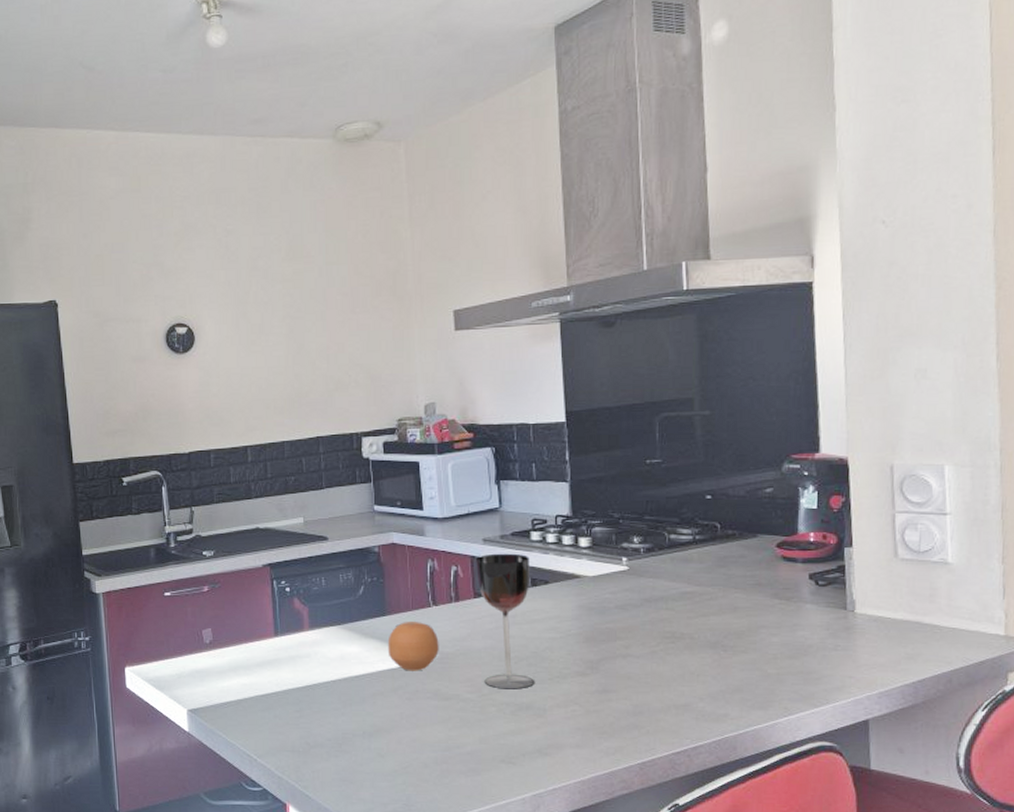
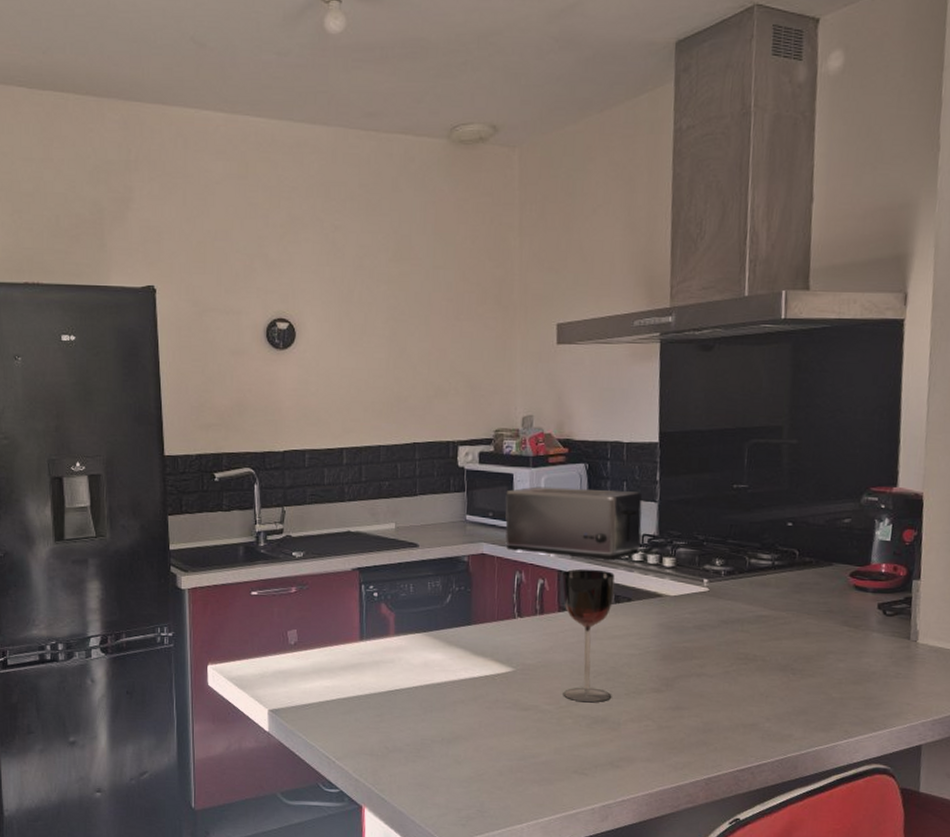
fruit: present [387,622,439,671] -> none [470,632,522,681]
toaster: none [413,472,554,544] -> present [505,486,642,561]

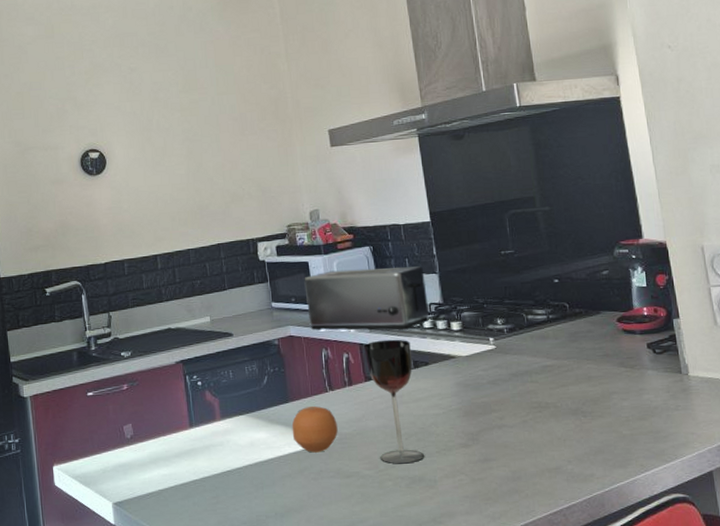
fruit: none [470,632,522,681] -> present [291,406,338,453]

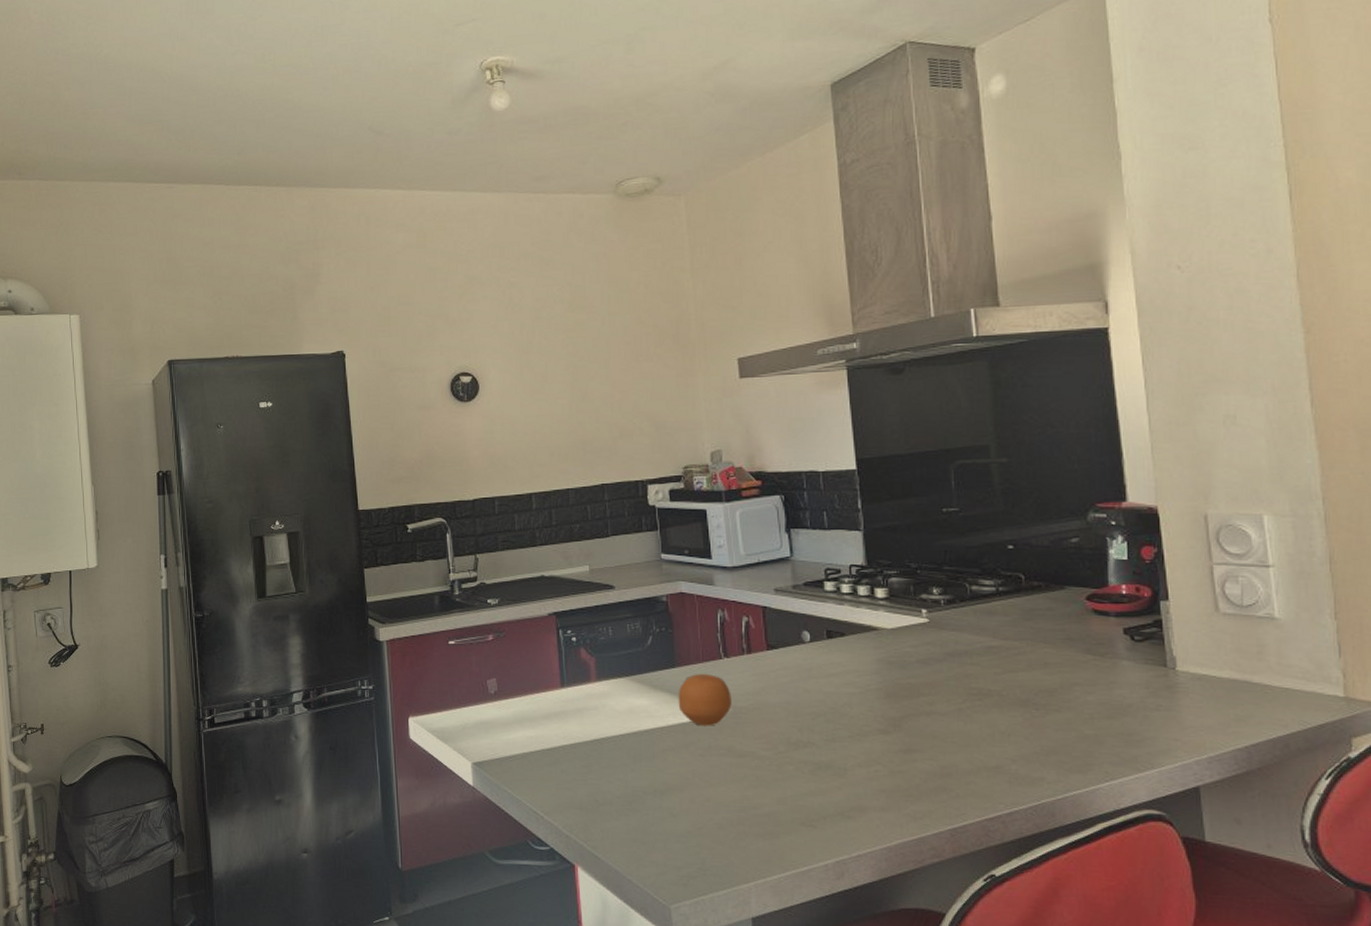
toaster: present [304,266,429,331] -> none [700,520,848,594]
wineglass: present [363,339,424,464] -> none [767,604,833,747]

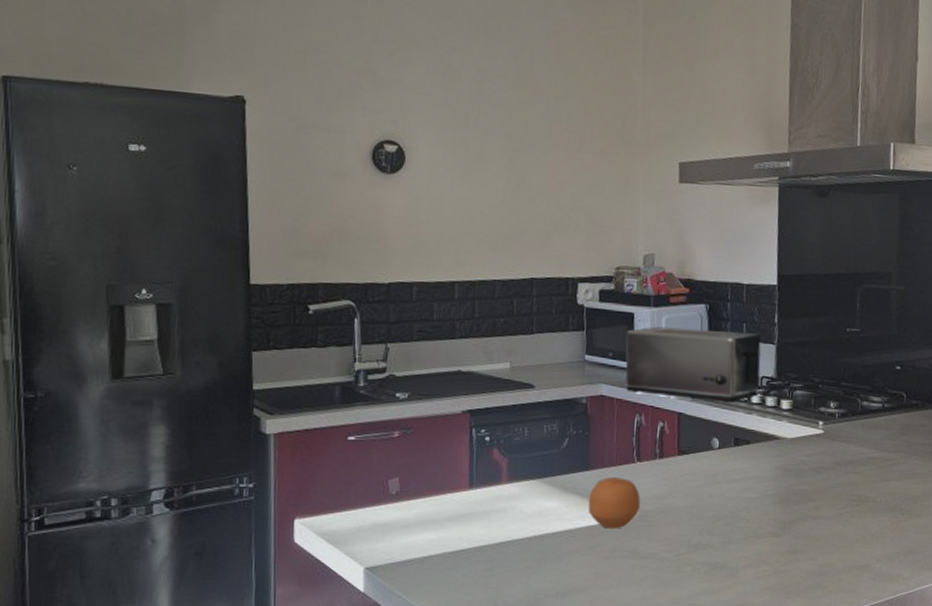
toaster: none [700,520,848,594] -> present [625,326,761,403]

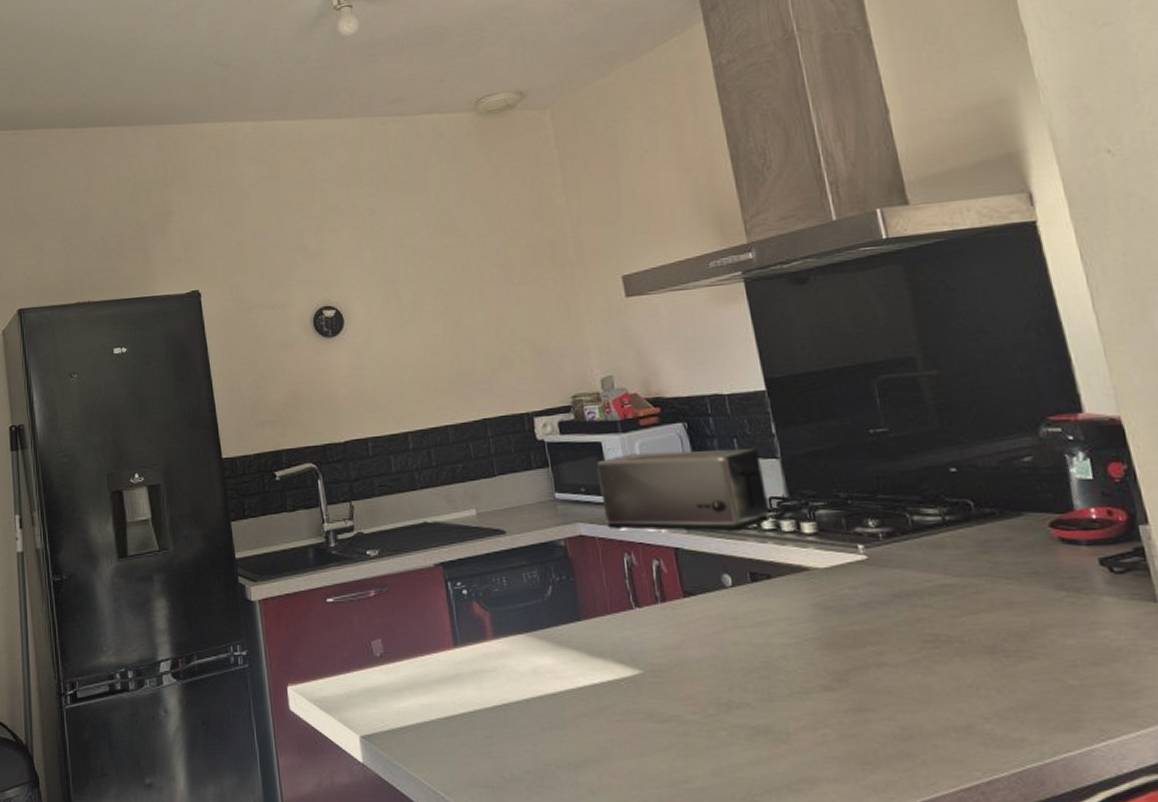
fruit: present [588,477,641,529] -> none [586,627,649,687]

